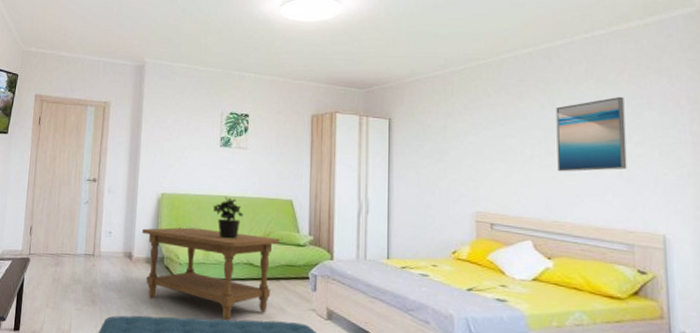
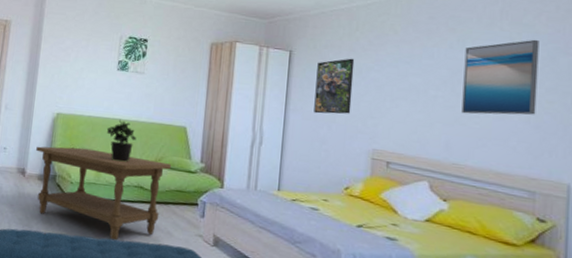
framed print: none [416,123,452,180] -> present [314,58,355,114]

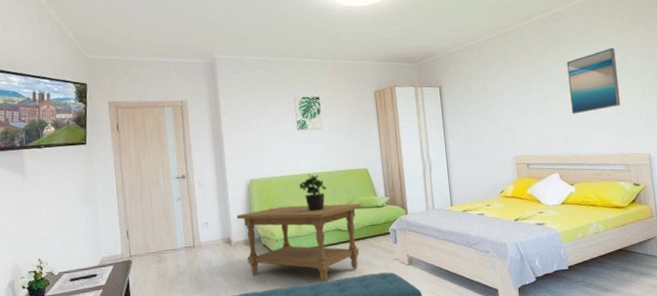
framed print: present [314,58,355,114] -> none [462,84,494,136]

